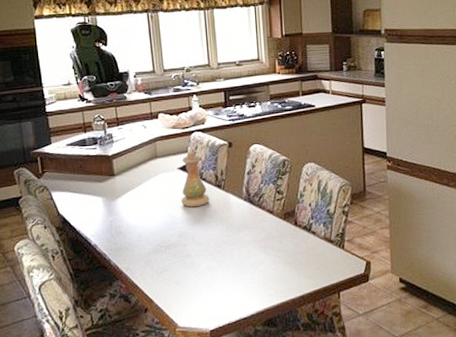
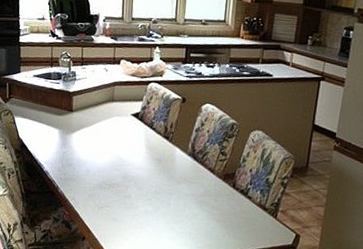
vase: present [181,150,210,208] -> none [129,99,157,154]

